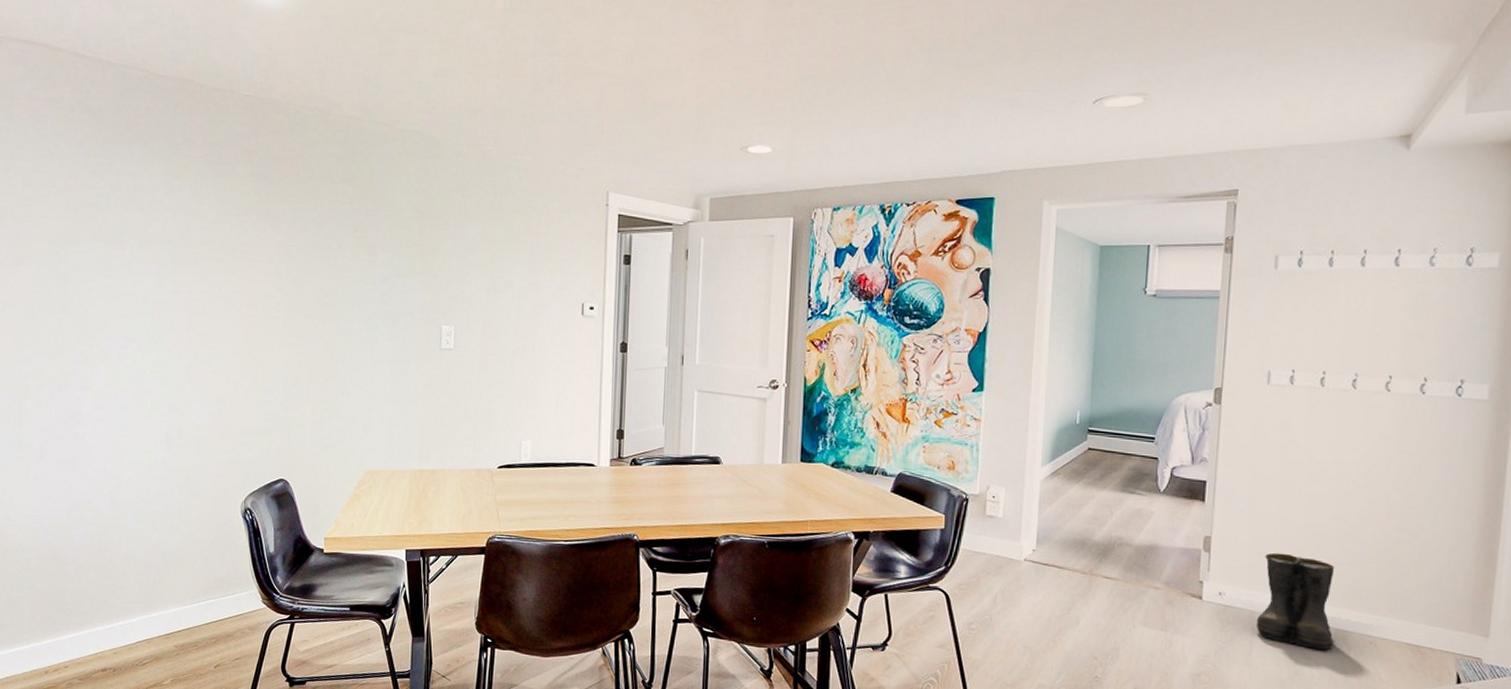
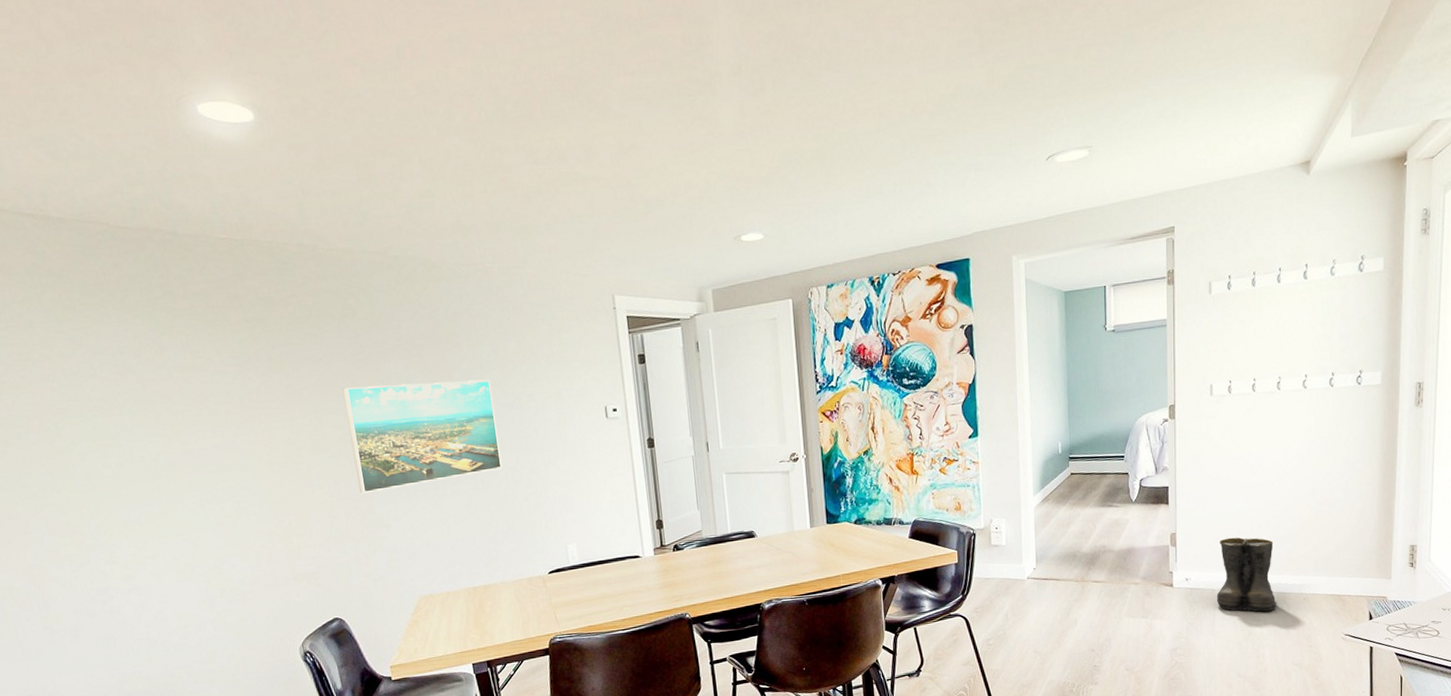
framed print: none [327,250,472,358] -> present [342,379,503,494]

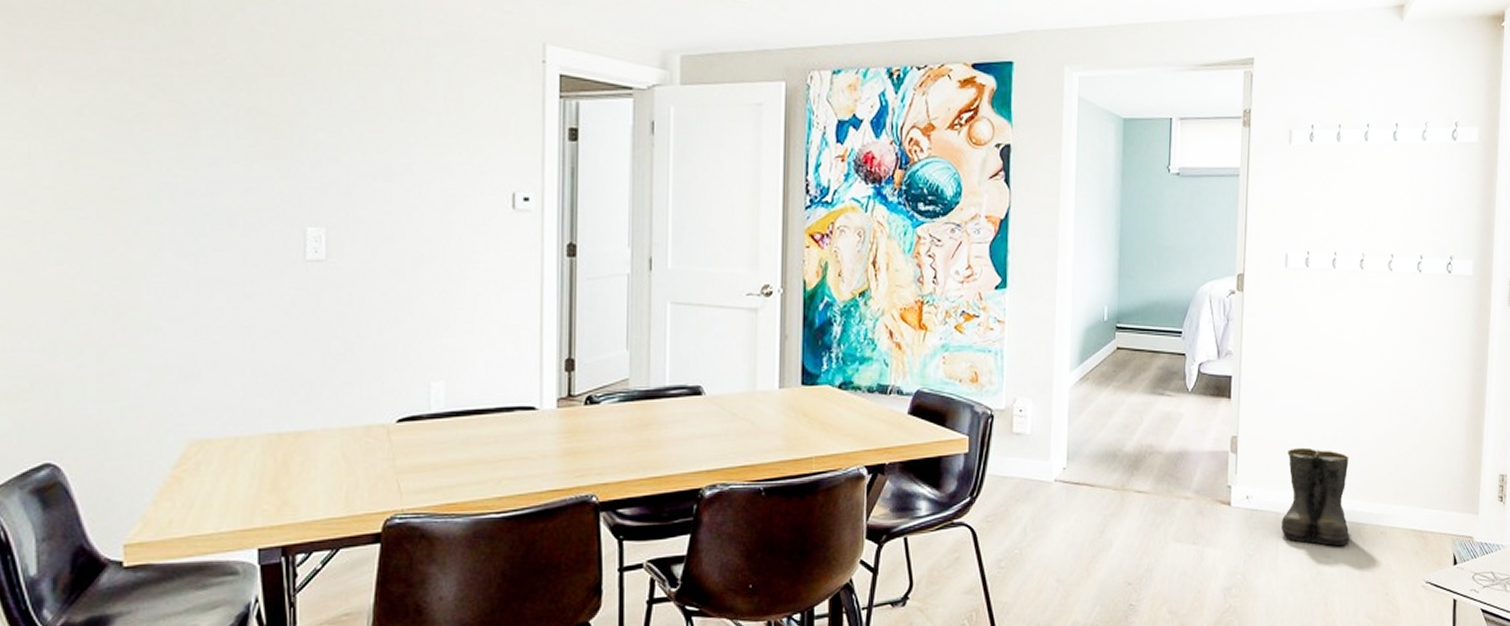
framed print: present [342,379,503,494] -> none [119,120,351,279]

